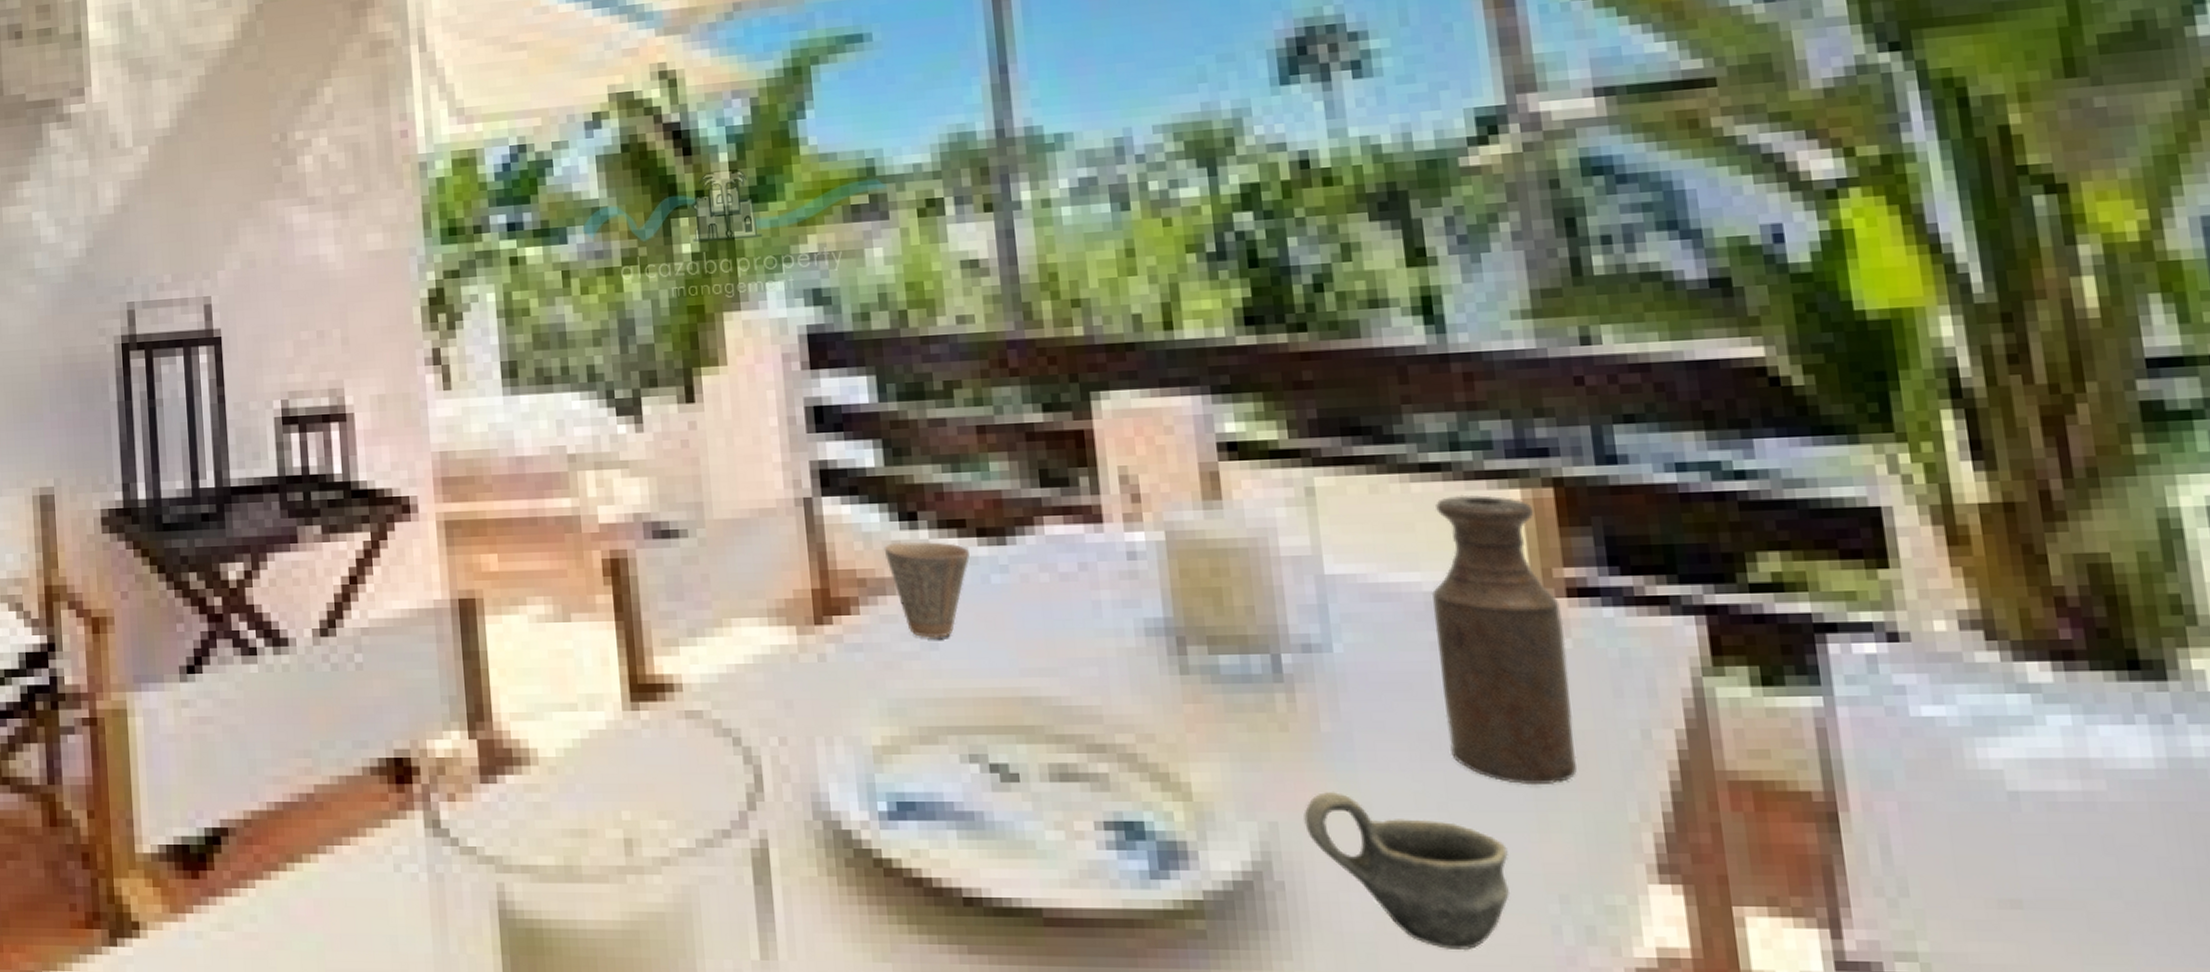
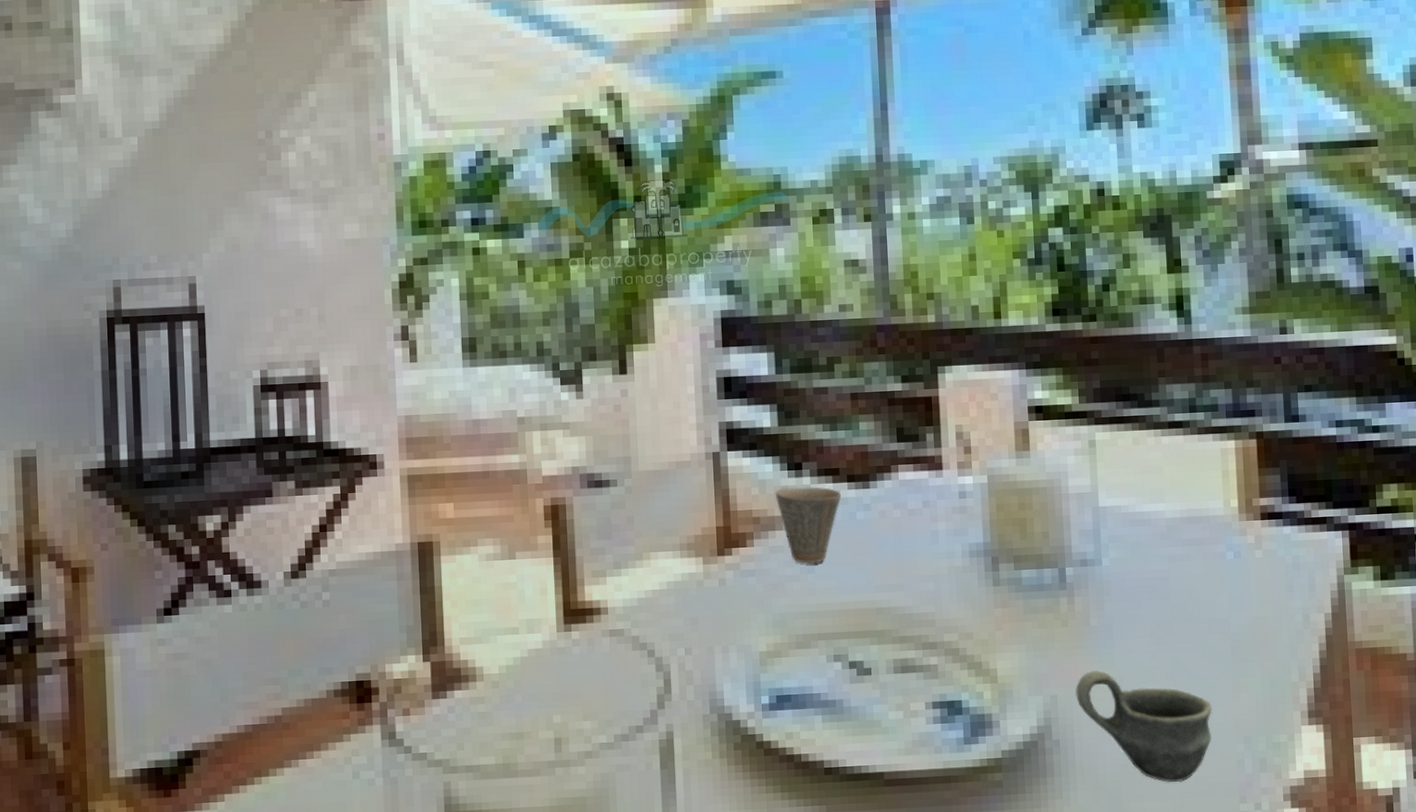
bottle: present [1431,494,1577,786] -> none [1171,445,1261,659]

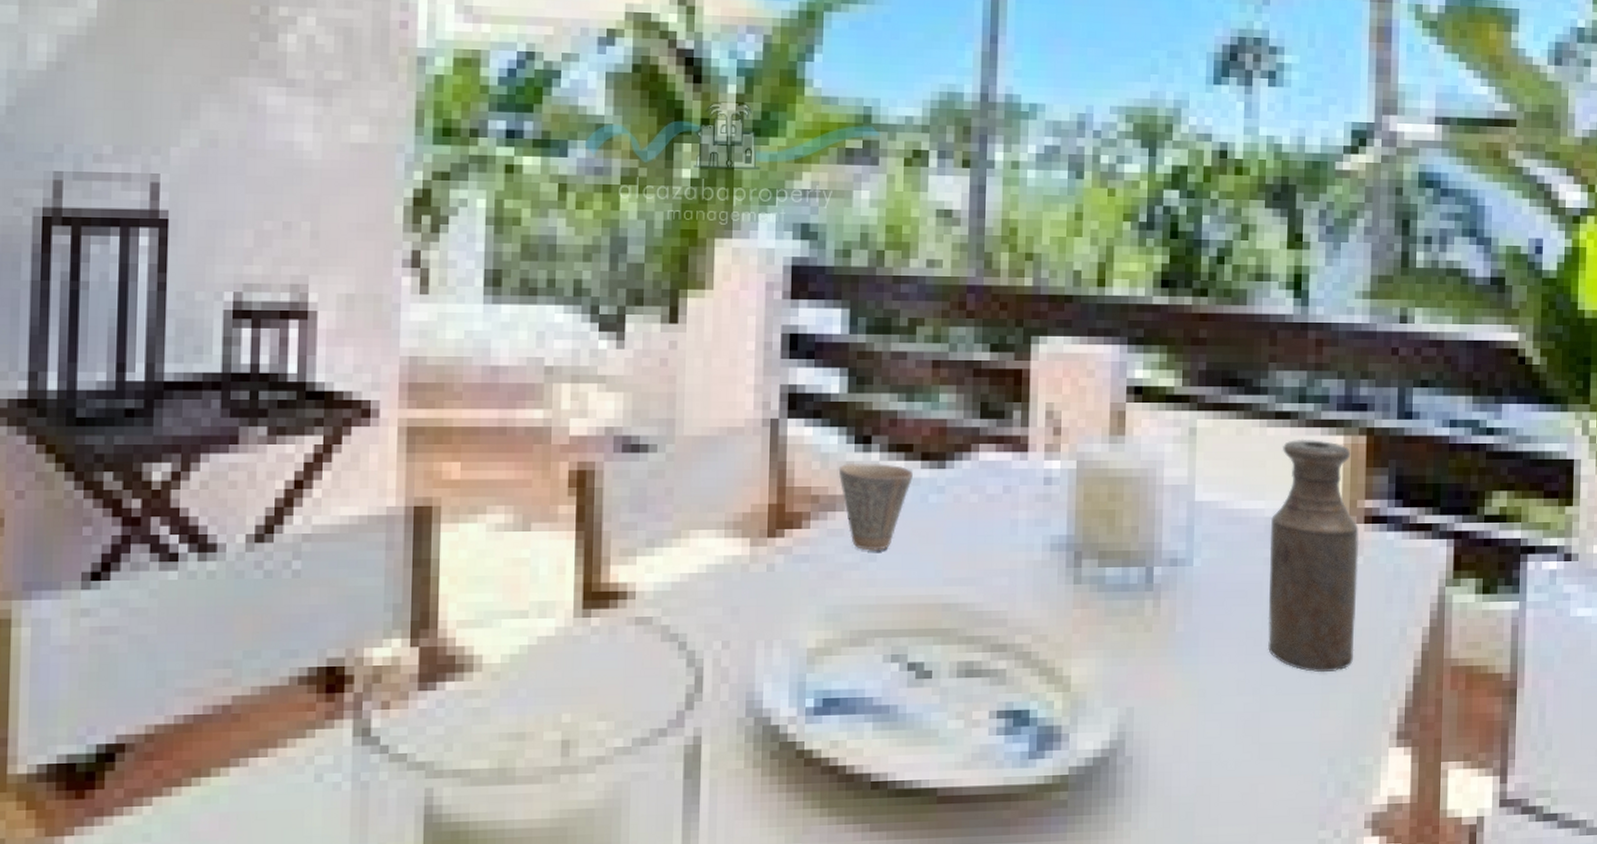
cup: present [1075,669,1212,783] -> none [1154,680,1298,806]
bottle: none [1171,445,1261,659] -> present [1268,439,1360,673]

